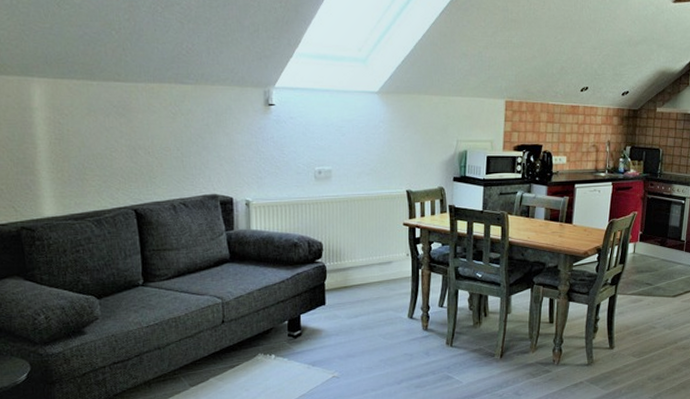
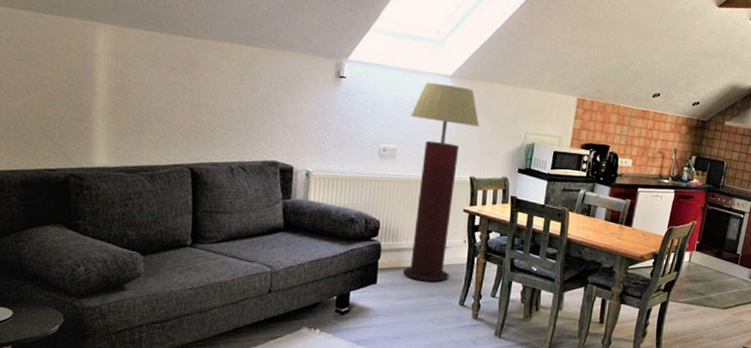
floor lamp: none [342,100,411,298] -> present [402,82,480,282]

